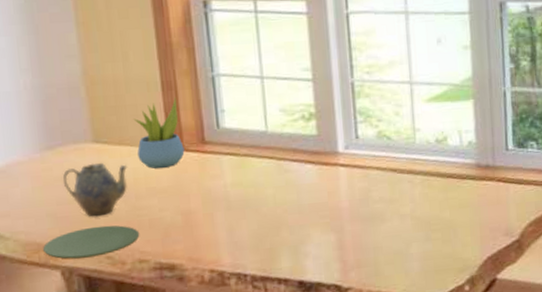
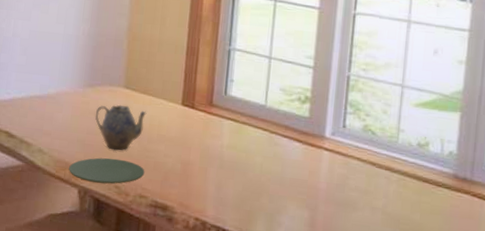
succulent plant: present [133,97,185,169] -> none [156,62,196,121]

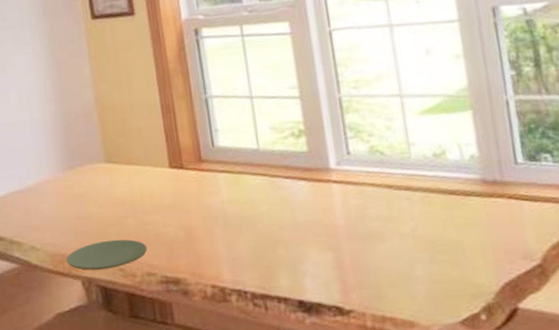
teapot: present [95,104,147,151] -> none [81,180,135,231]

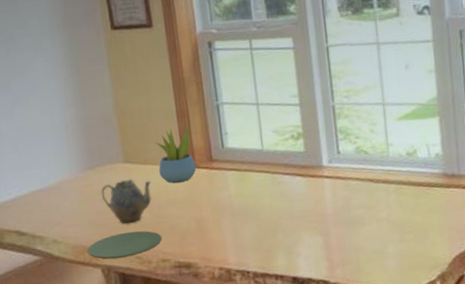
teapot: none [81,180,135,231] -> present [101,179,152,224]
succulent plant: none [138,119,184,186] -> present [155,123,197,183]

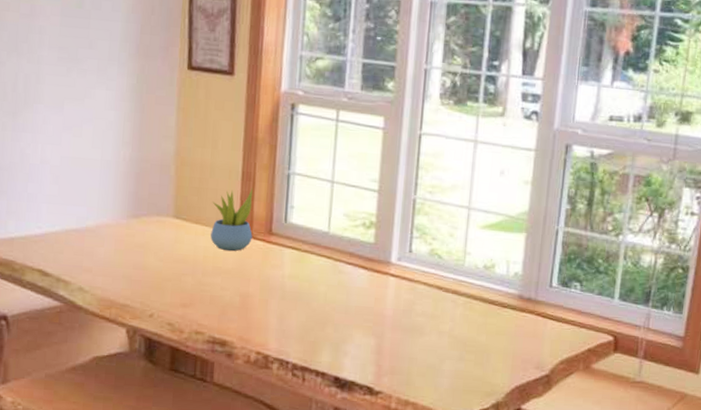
plate: present [87,230,162,259] -> none [115,293,200,322]
teapot: present [101,179,152,224] -> none [141,236,200,286]

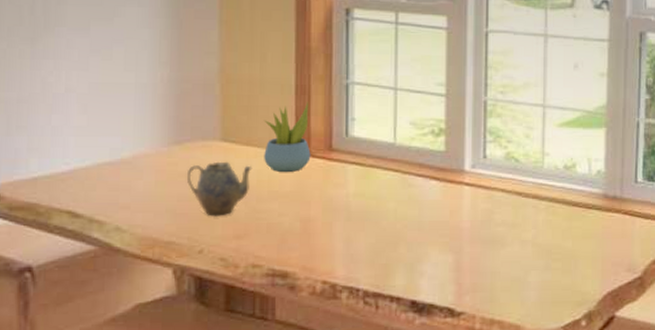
teapot: none [141,236,200,286] -> present [186,161,253,217]

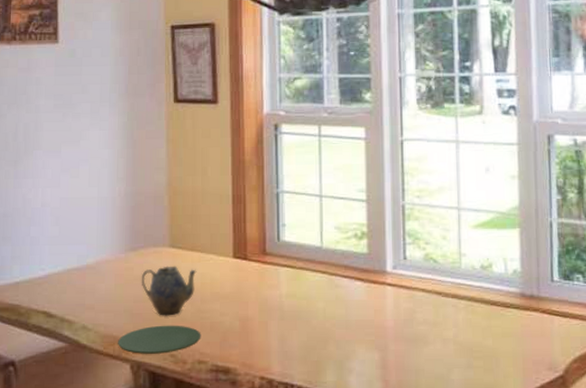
plate: none [158,226,256,258] -> present [118,325,201,354]
succulent plant: present [264,102,311,172] -> none [206,210,247,275]

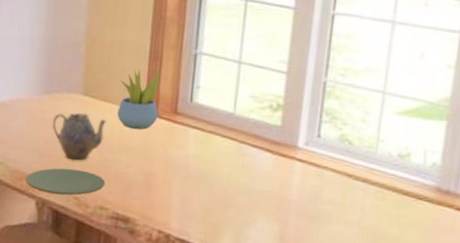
succulent plant: none [206,210,247,275] -> present [117,67,159,129]

